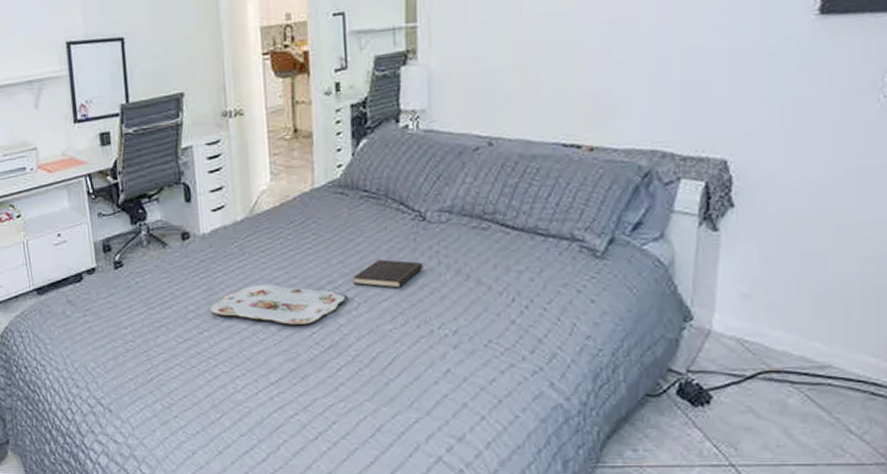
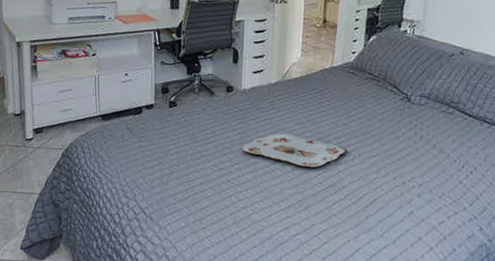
hardcover book: present [353,259,423,289] -> none [353,126,404,149]

